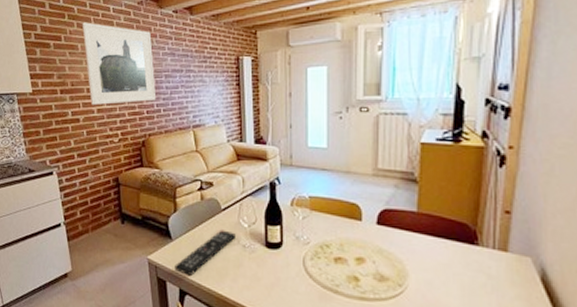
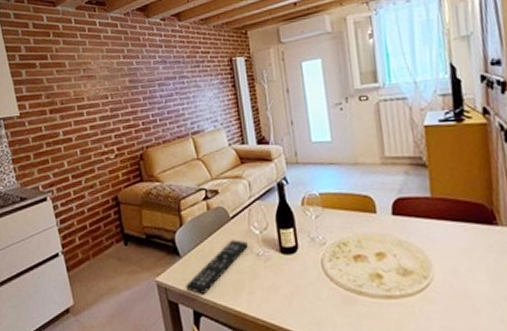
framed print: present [82,22,157,105] -> none [68,38,151,122]

